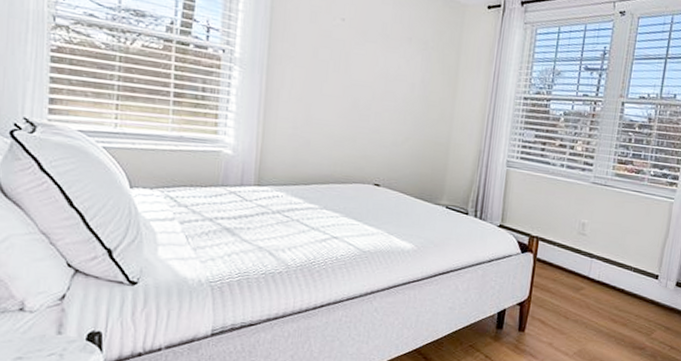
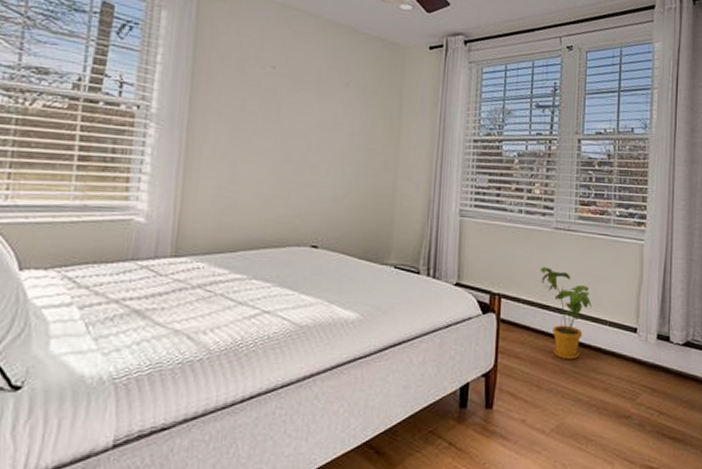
house plant: none [576,215,620,298] -> present [540,266,592,360]

